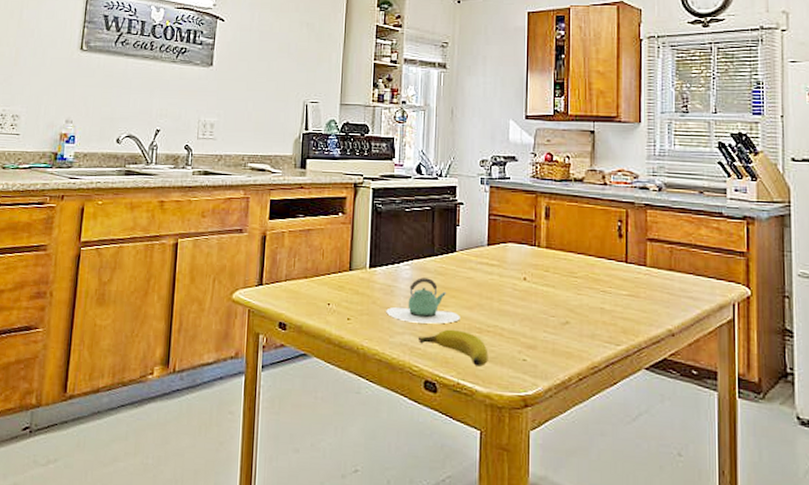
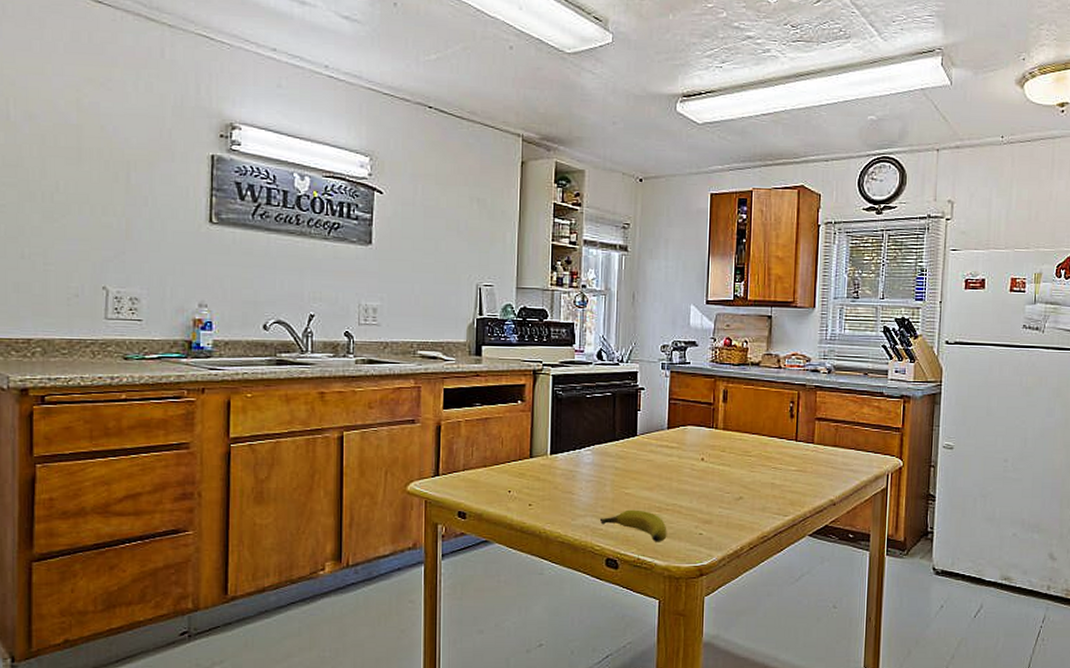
teapot: present [386,278,460,324] -> none [568,462,641,505]

